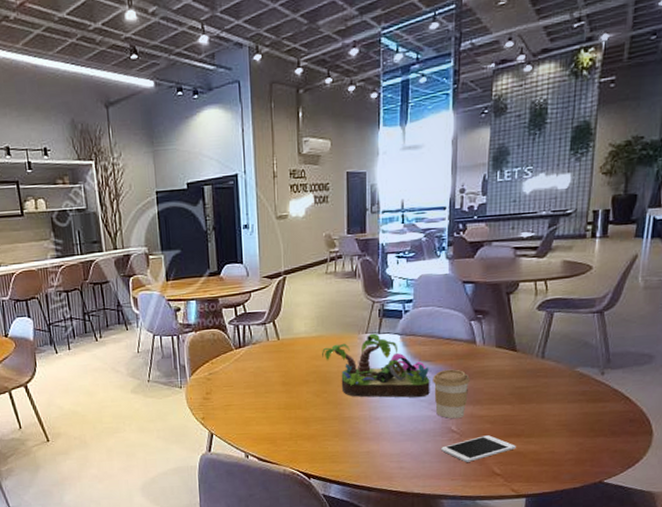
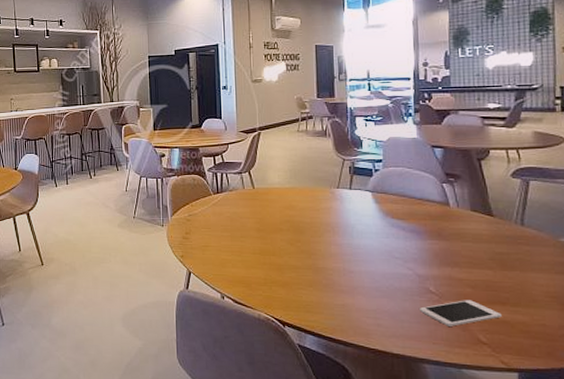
plant: present [322,333,430,398] -> none [295,189,405,254]
coffee cup: present [433,369,470,419] -> none [407,229,446,280]

